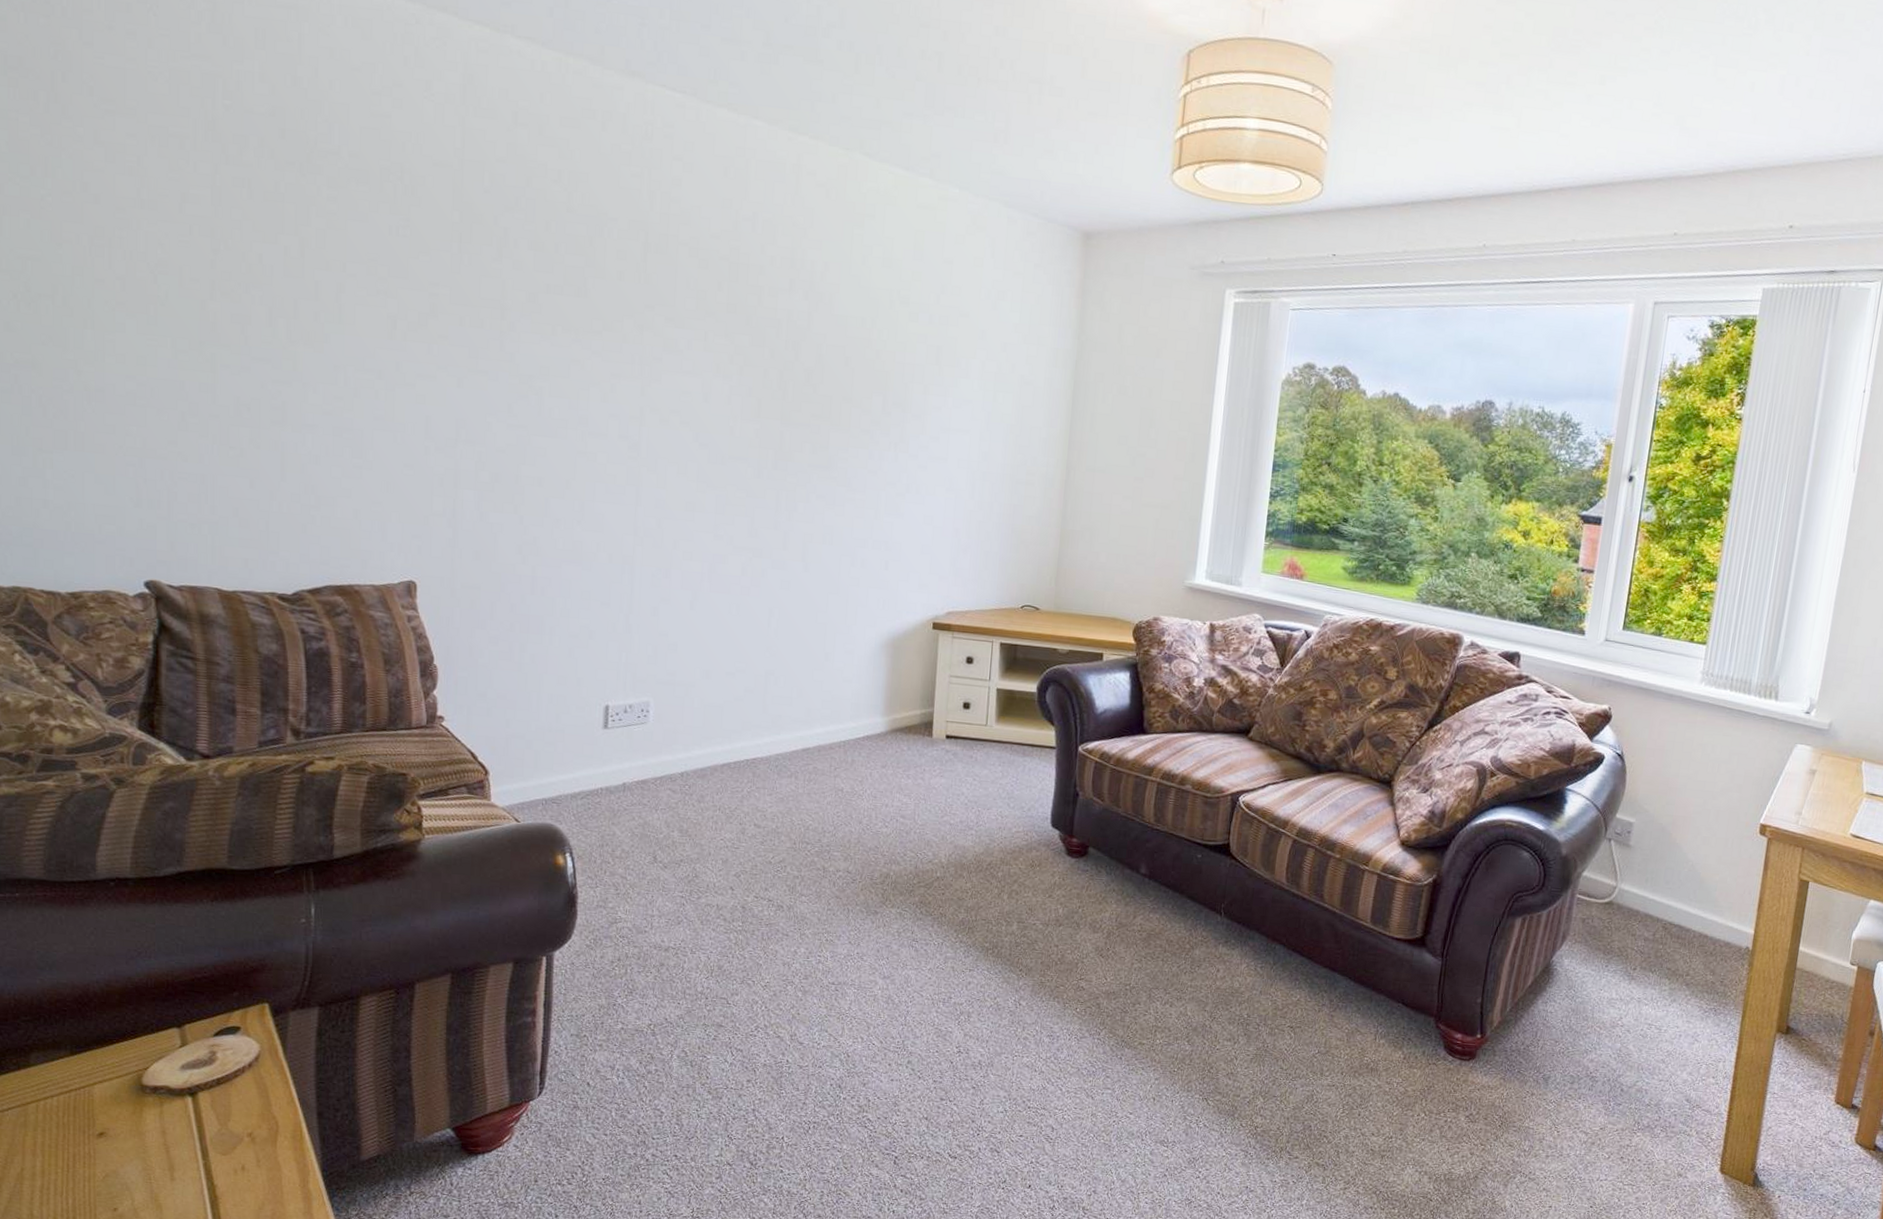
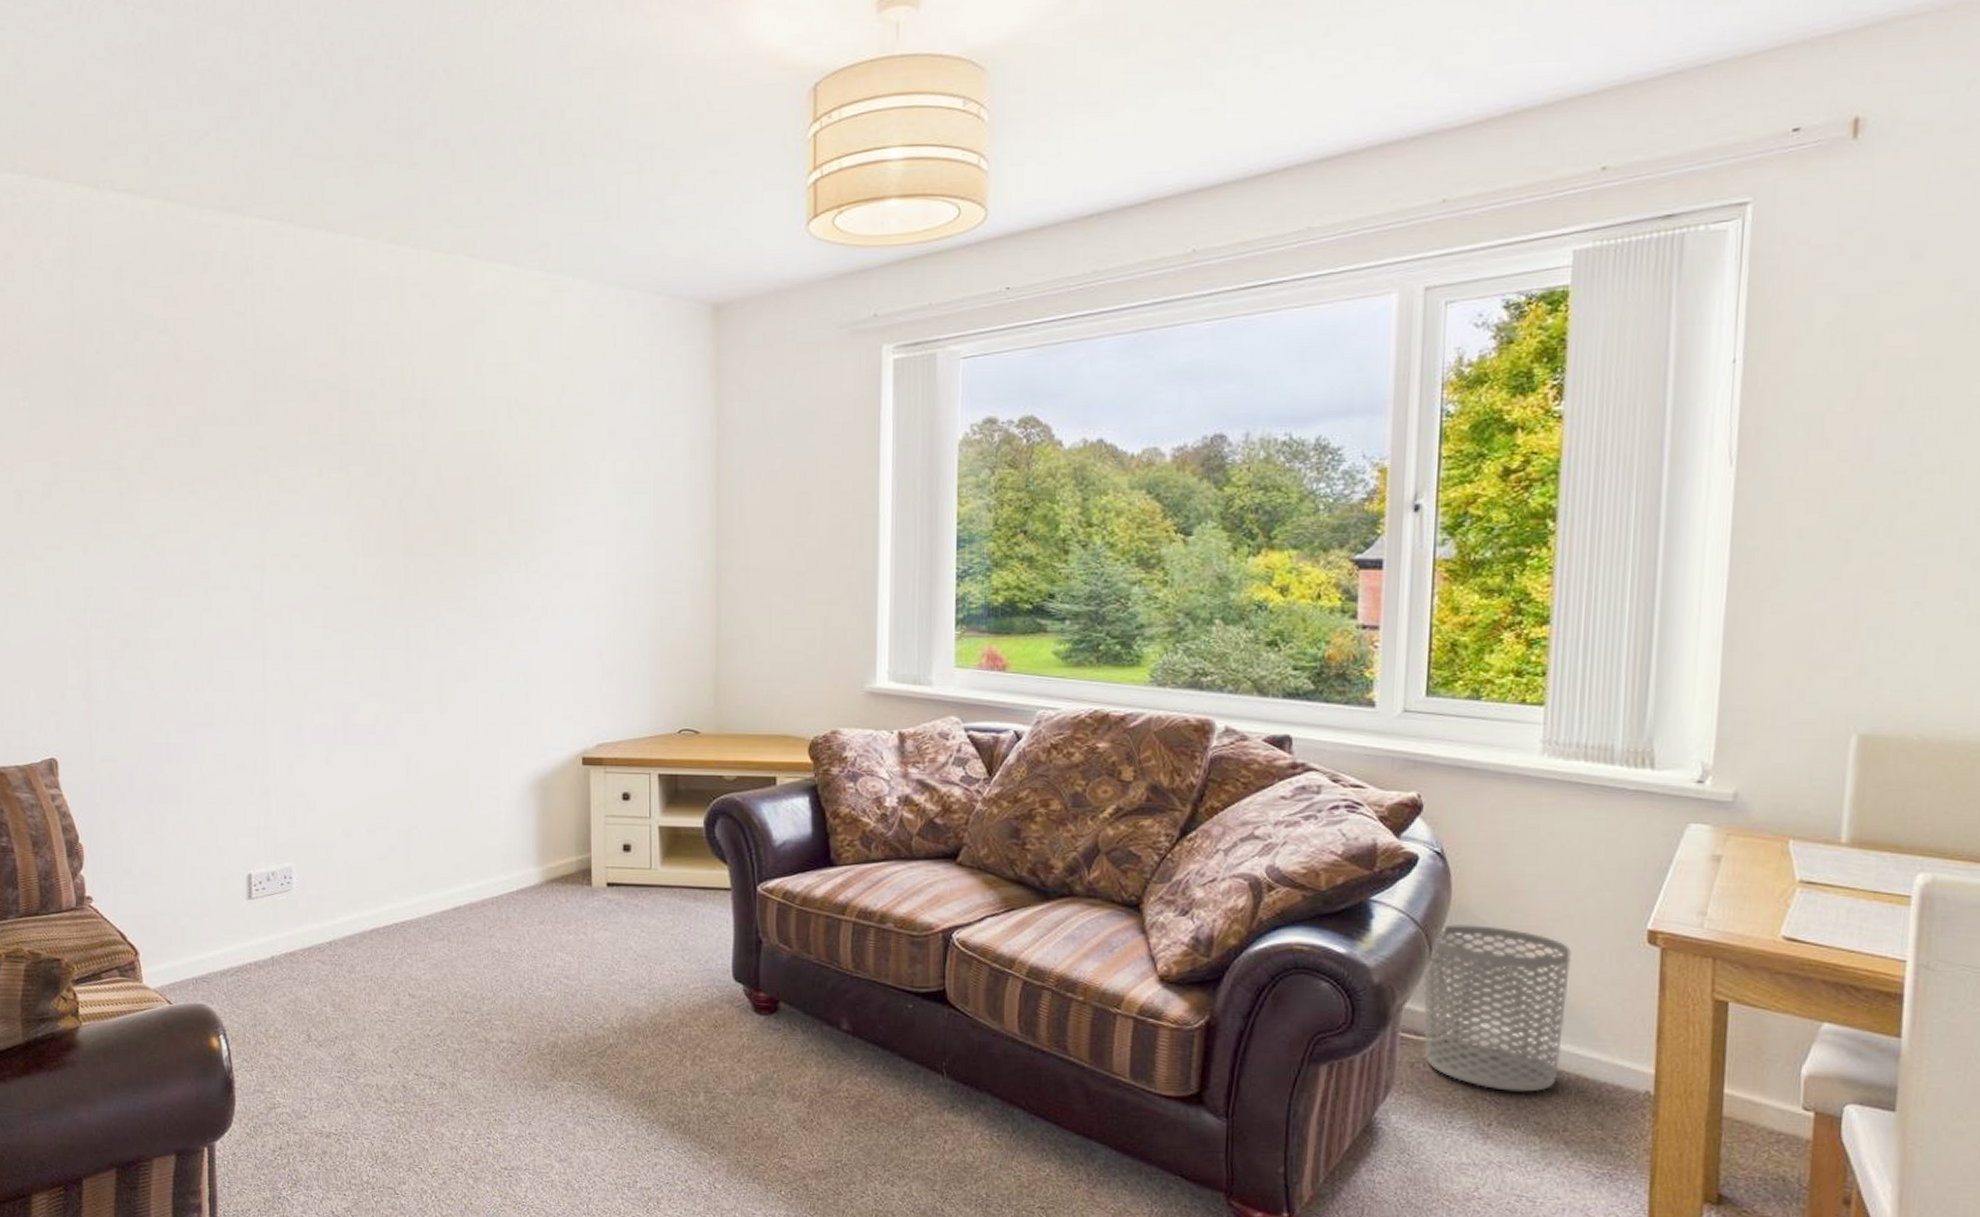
waste bin: none [1594,811,1706,945] -> present [1423,924,1571,1092]

